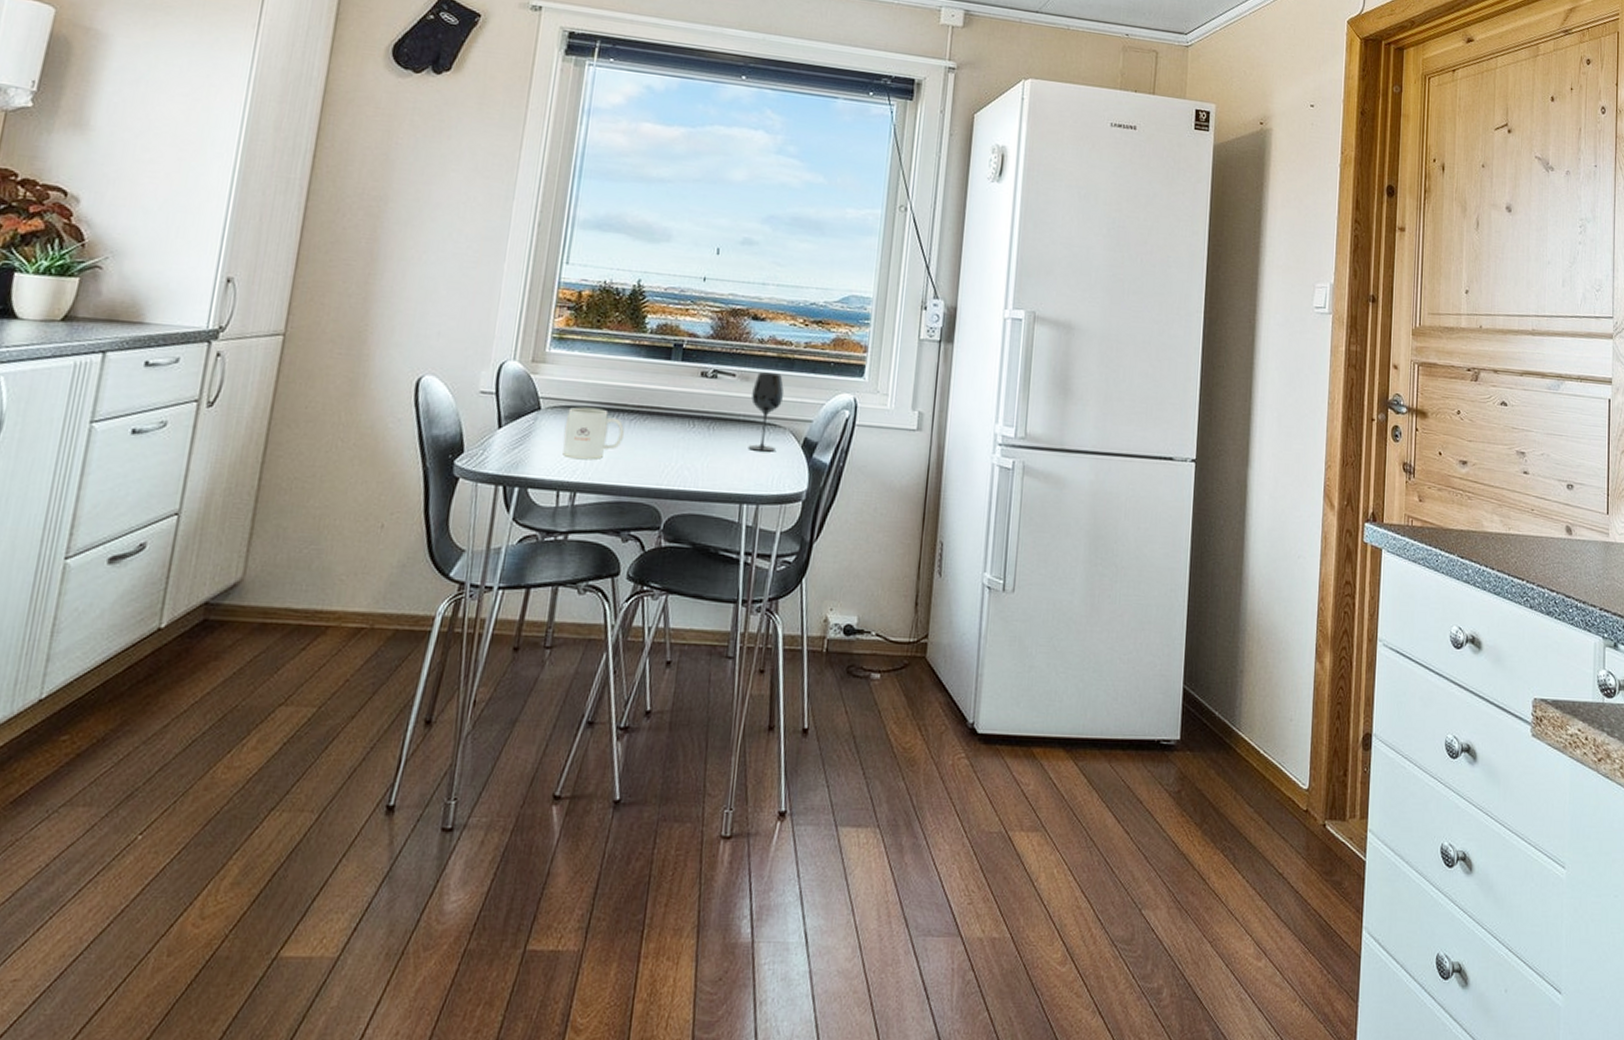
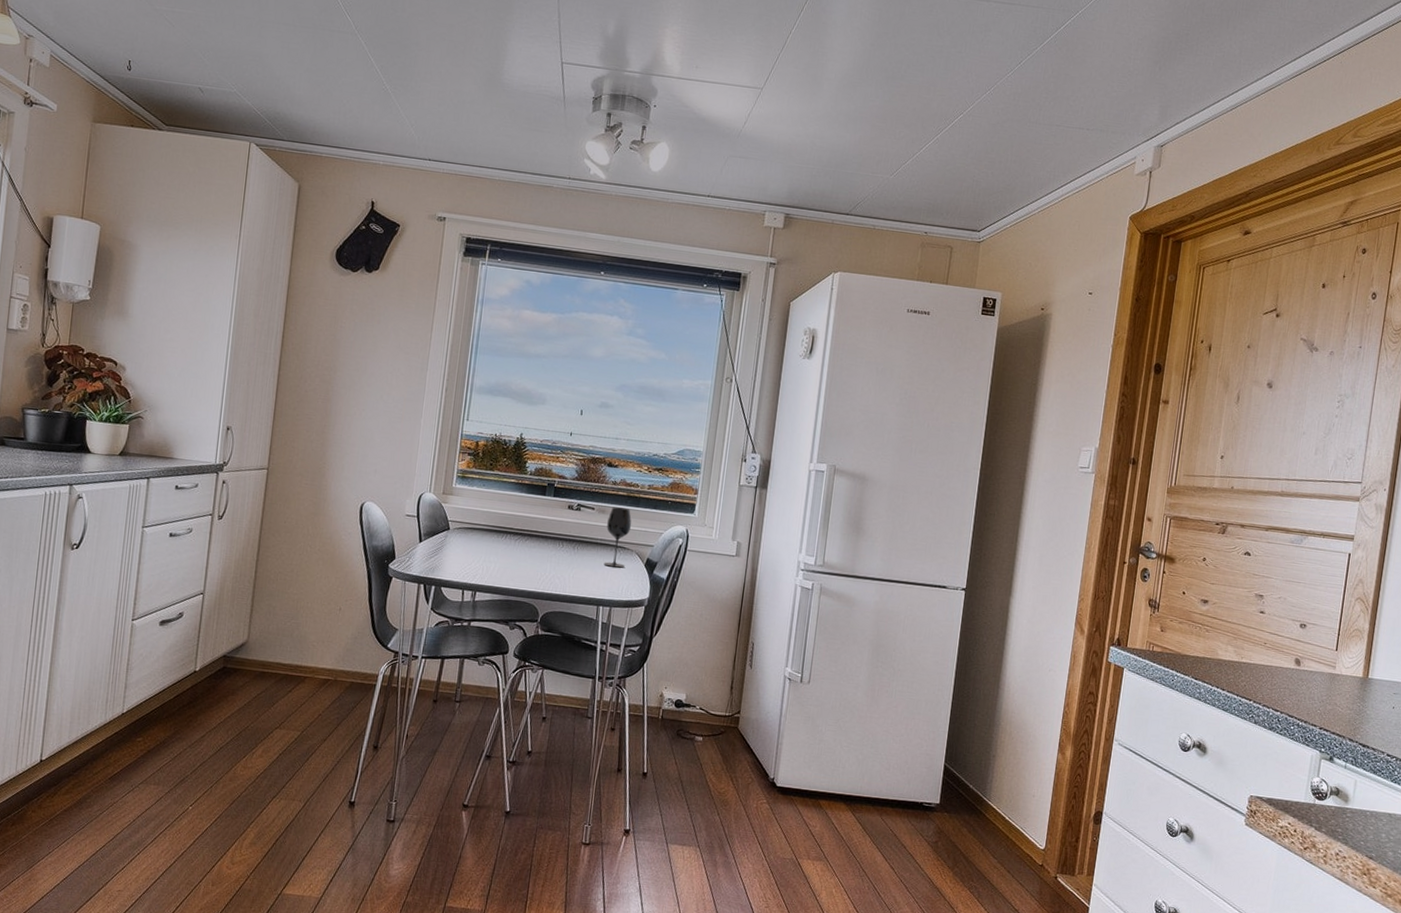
mug: present [562,406,624,461] -> none [466,528,511,569]

